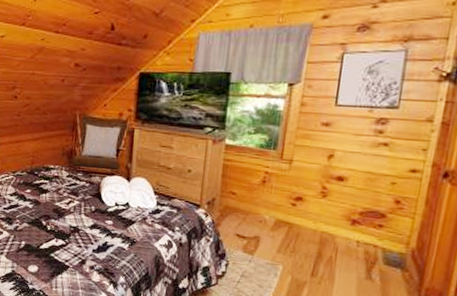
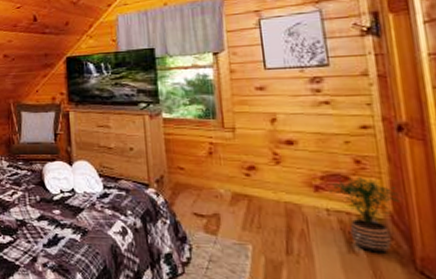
potted plant: none [363,215,430,282] -> present [328,176,405,253]

